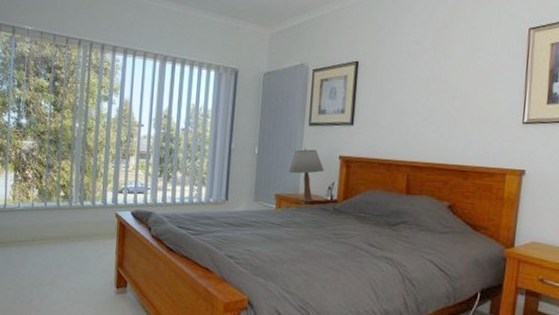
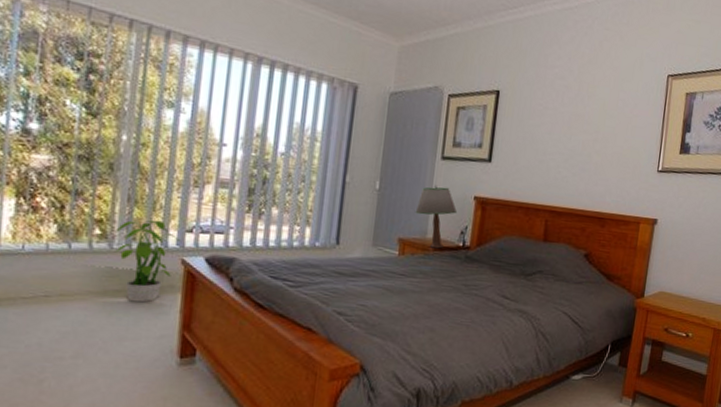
potted plant: none [73,183,114,246] -> present [115,218,180,303]

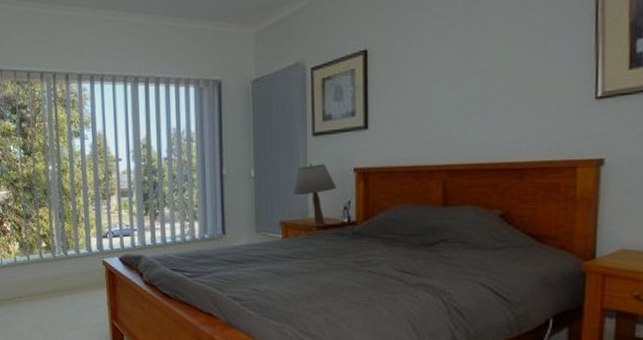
potted plant: present [115,218,180,303] -> none [55,229,99,298]

